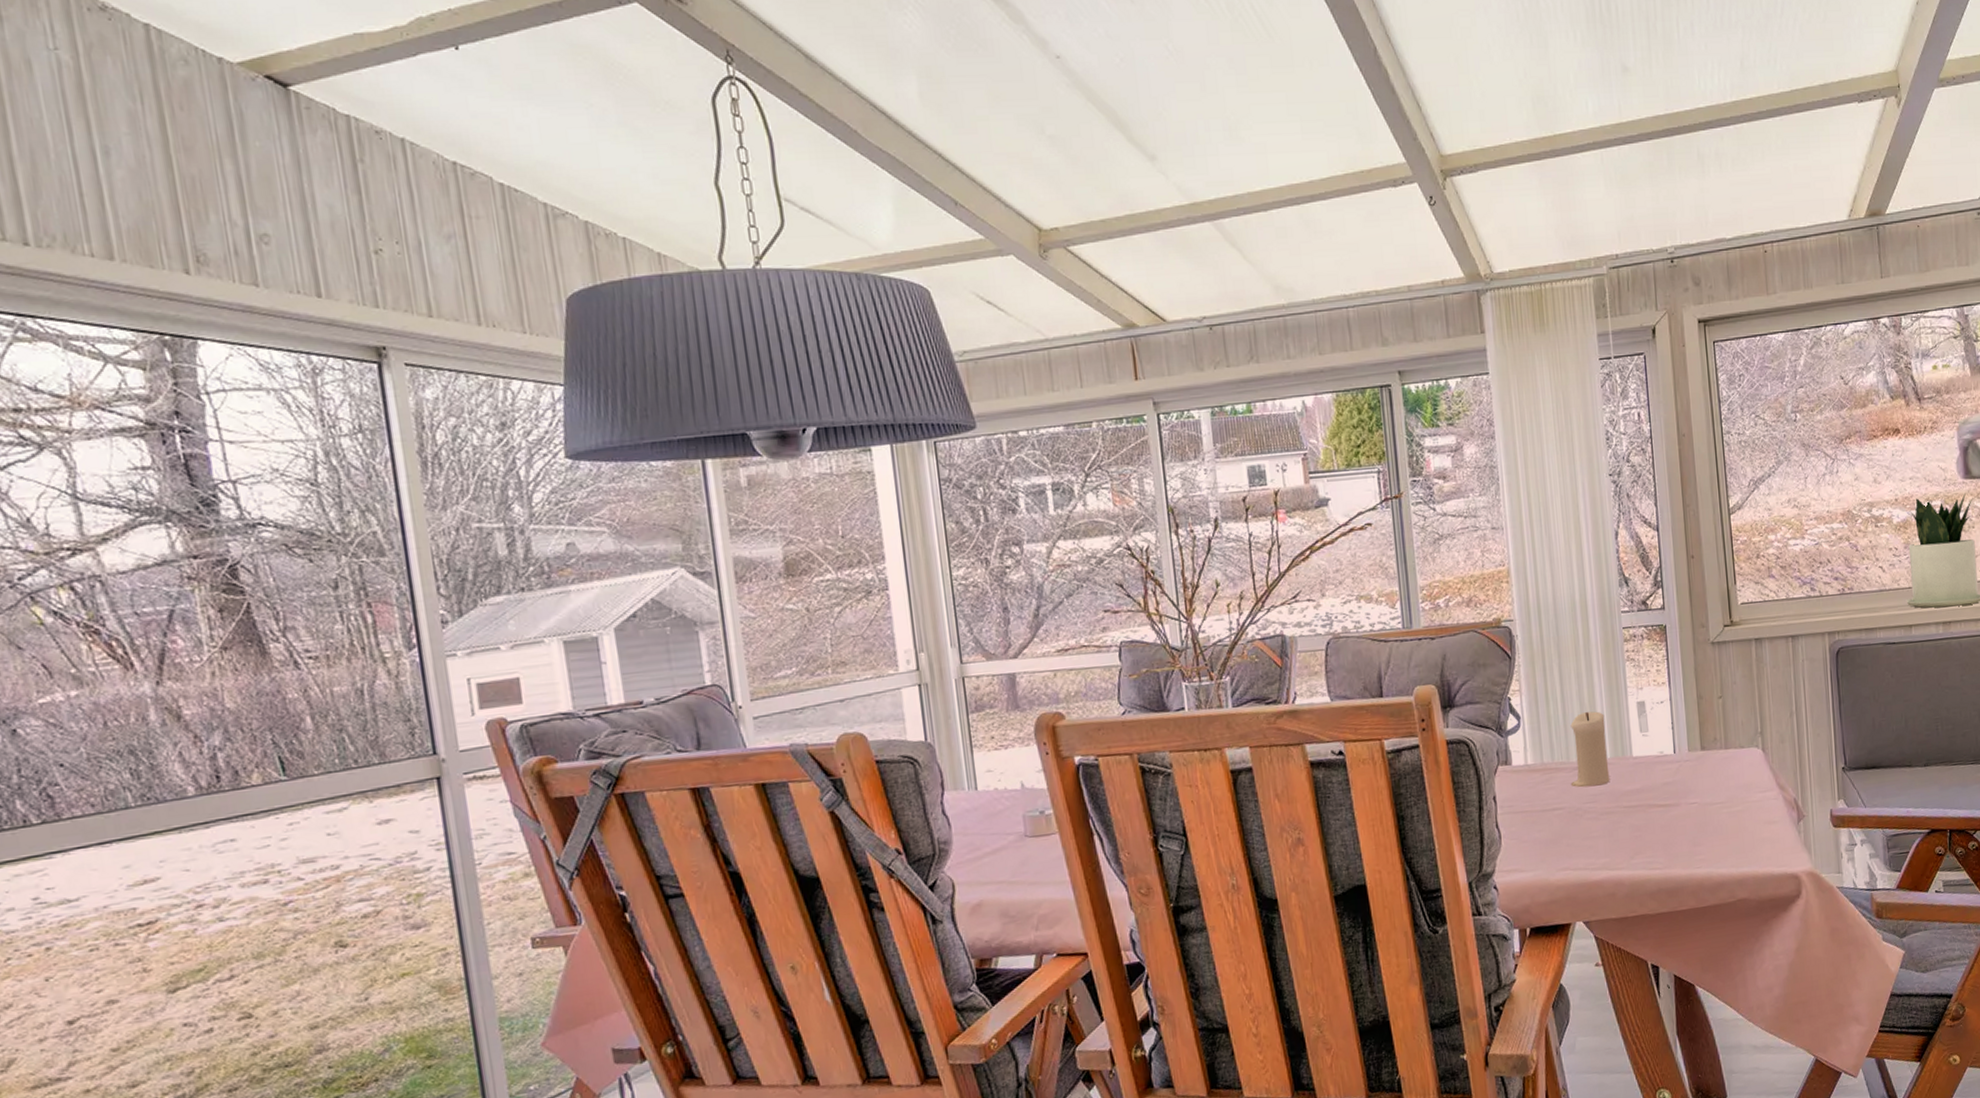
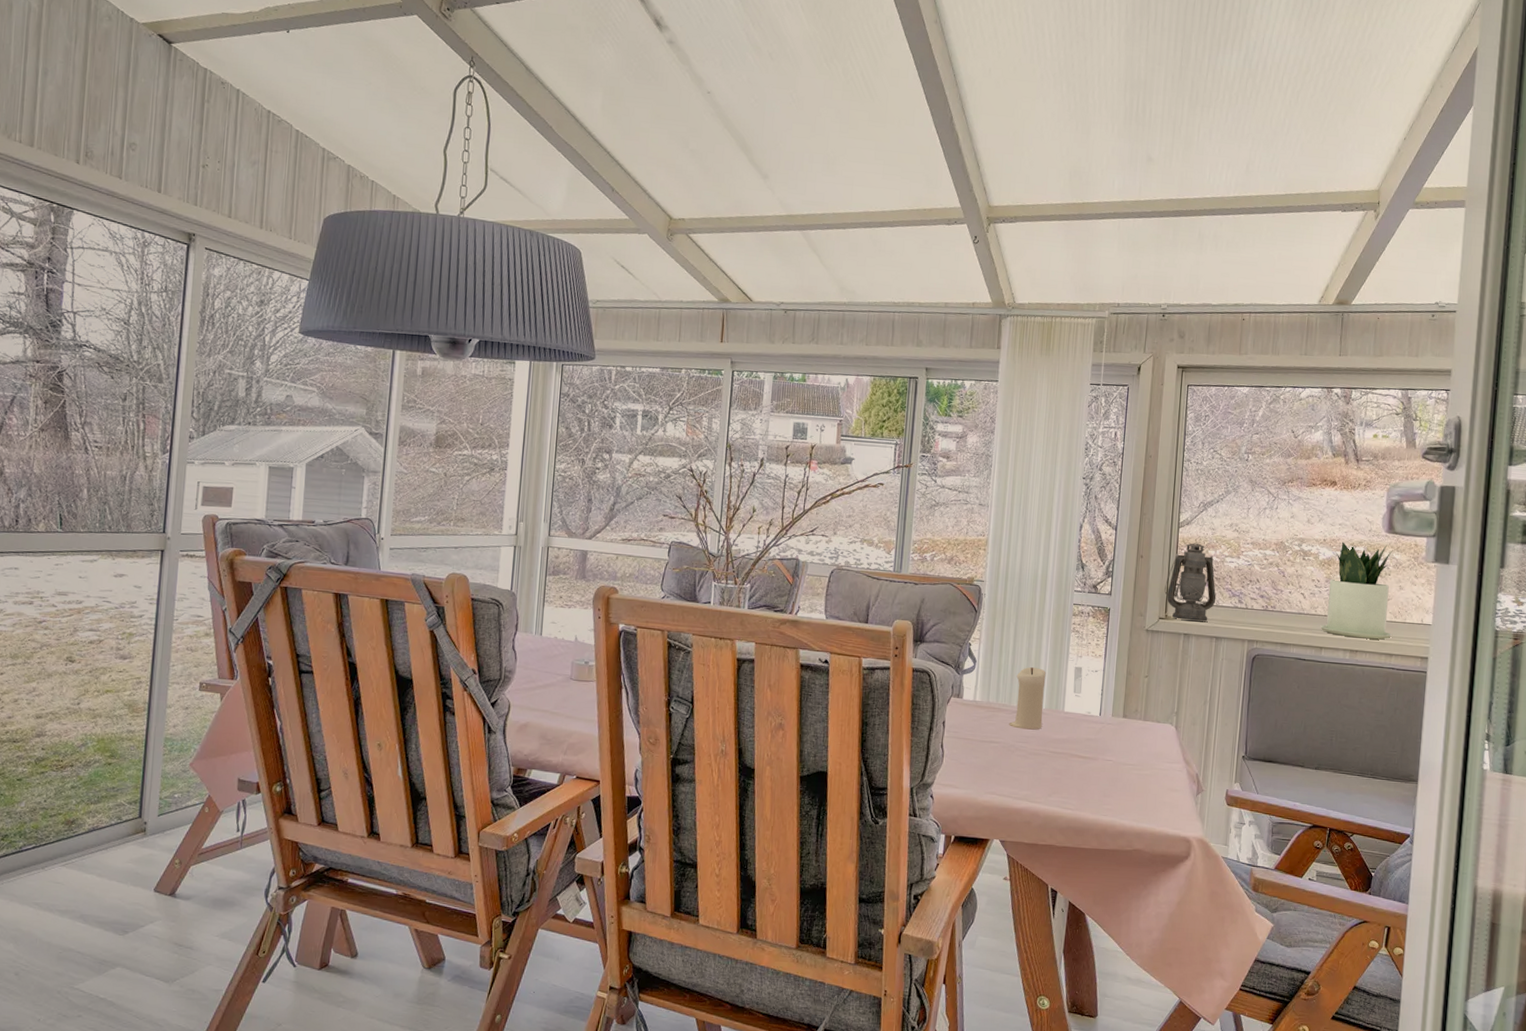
lantern: none [1724,529,1785,624] -> present [1164,543,1216,622]

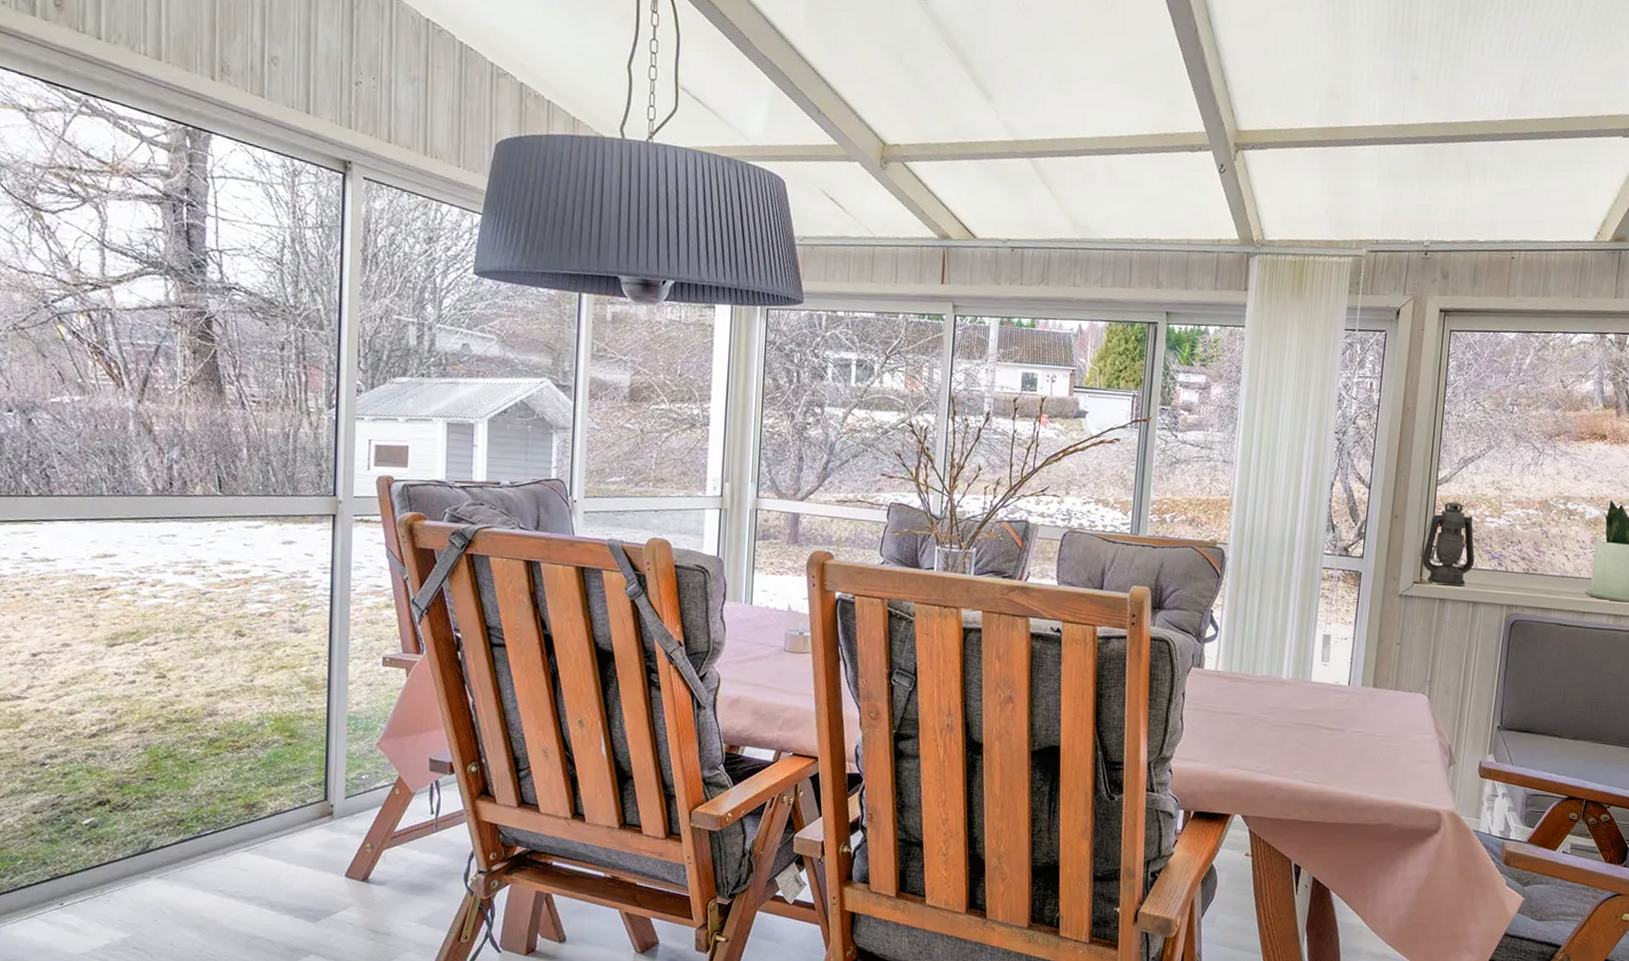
candle: present [1009,667,1046,730] -> none [1253,635,1293,701]

